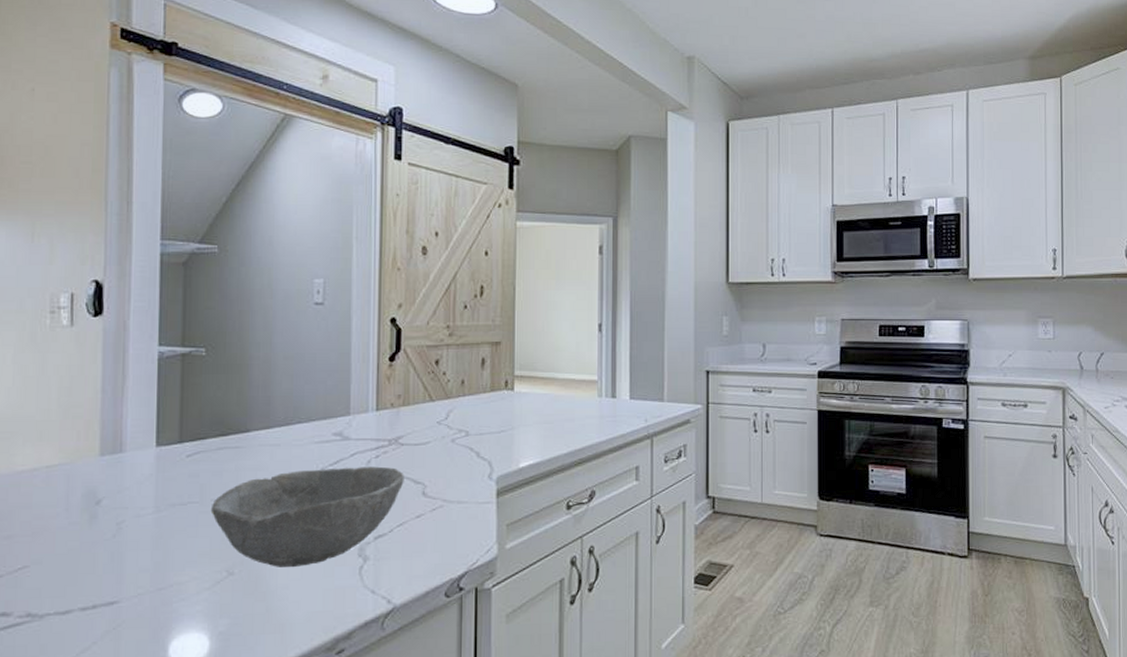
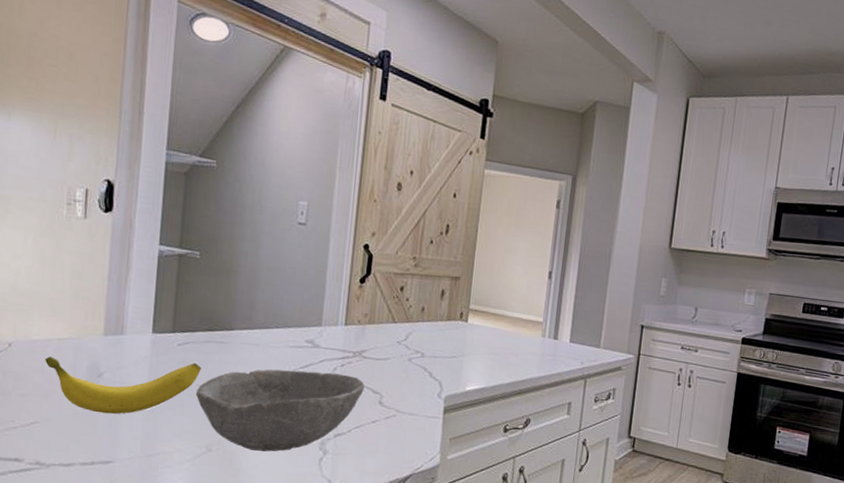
banana: none [31,475,216,547] -> present [44,356,202,414]

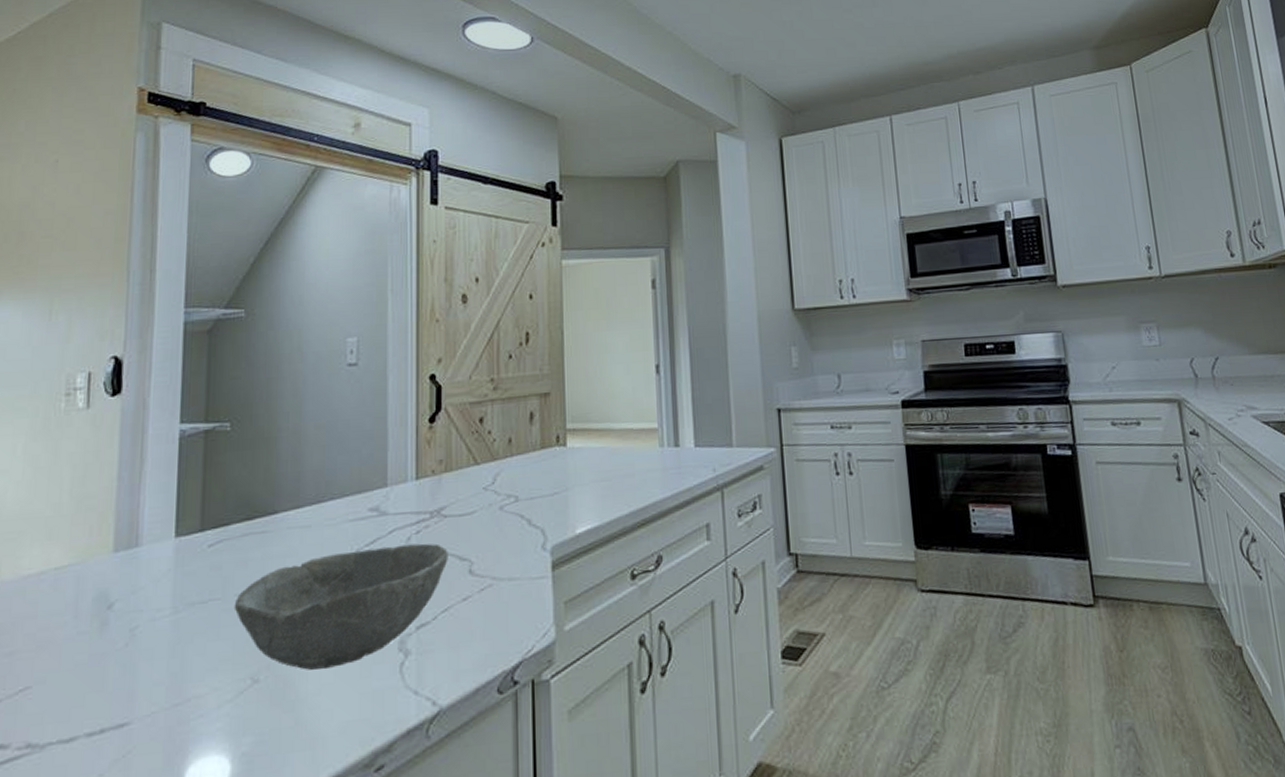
banana: present [44,356,202,414] -> none [37,566,240,659]

